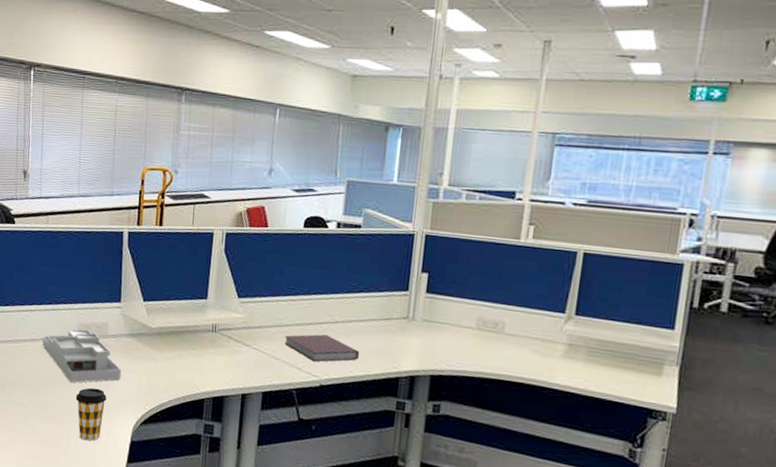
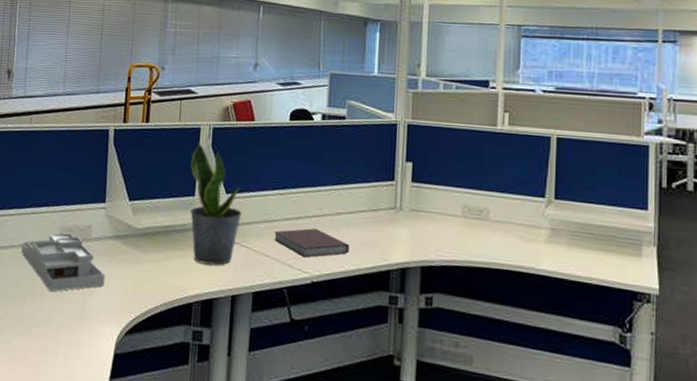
coffee cup: present [75,387,107,441] -> none [55,296,89,357]
potted plant: none [202,247,253,365] -> present [189,142,242,265]

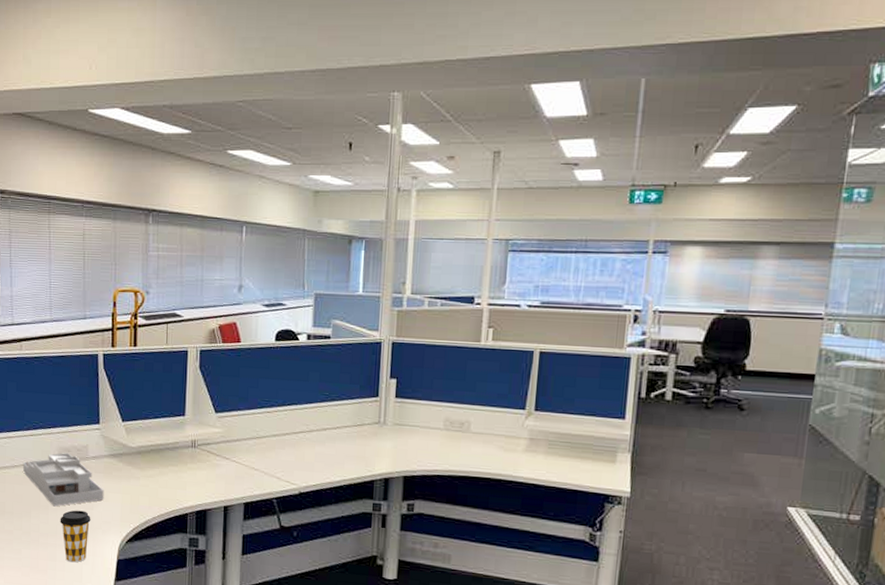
coffee cup: none [55,296,89,357] -> present [60,510,91,563]
potted plant: present [189,142,242,265] -> none [180,364,231,479]
notebook: present [274,228,349,258] -> none [263,443,335,471]

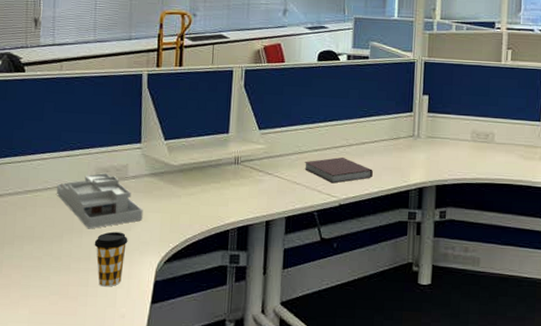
notebook: none [263,443,335,471] -> present [304,157,373,184]

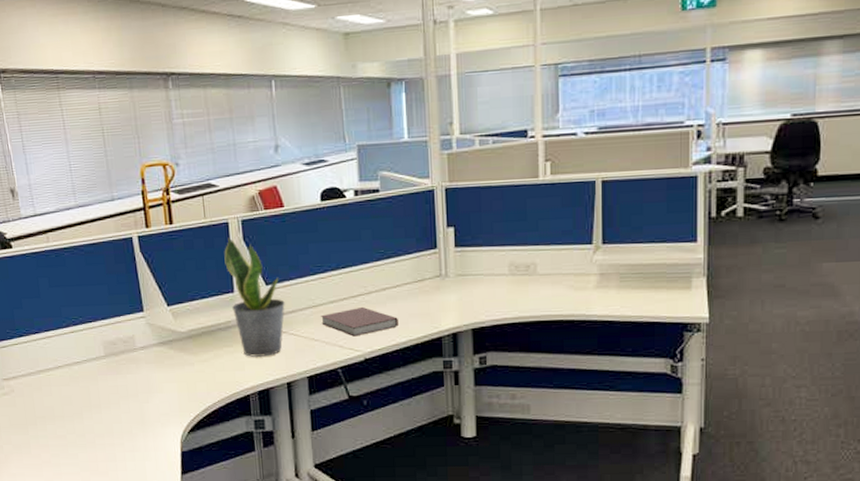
desk organizer: present [56,173,143,229] -> none [66,346,159,405]
coffee cup: present [94,231,128,287] -> none [114,405,148,461]
potted plant: none [224,83,274,195] -> present [224,237,285,357]

